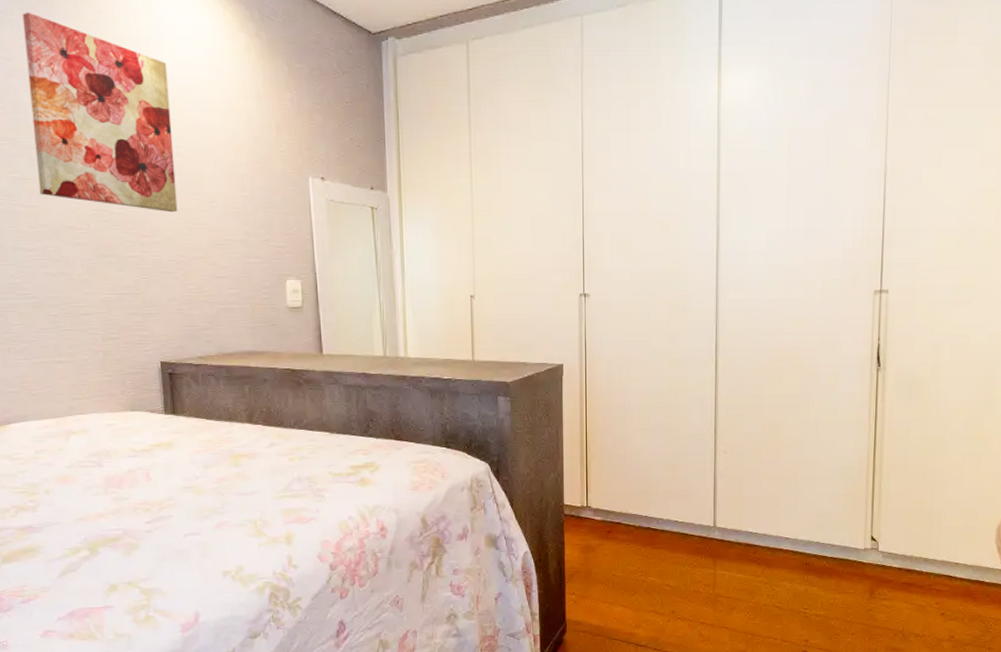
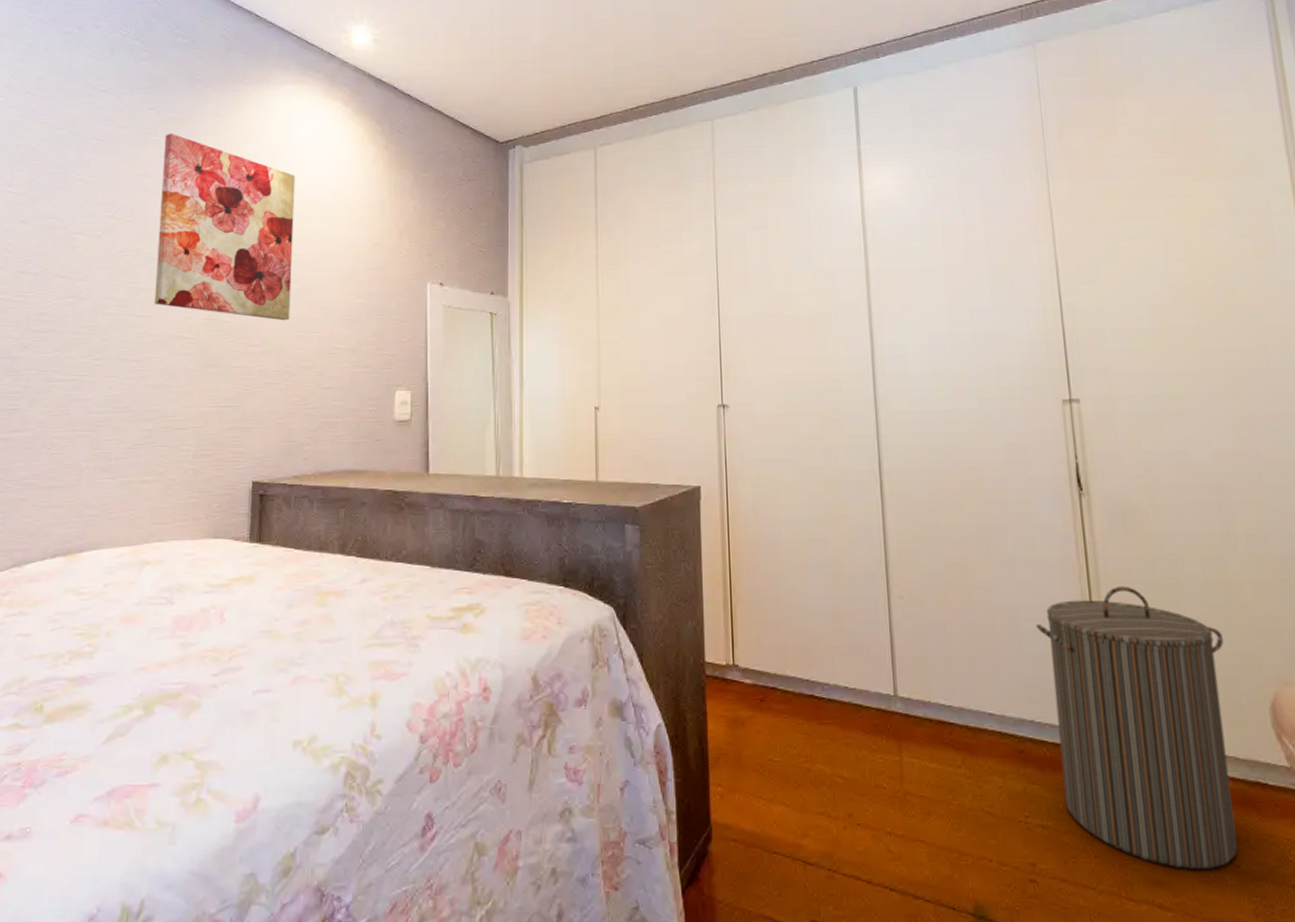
laundry hamper: none [829,441,972,640] -> present [1036,586,1237,869]

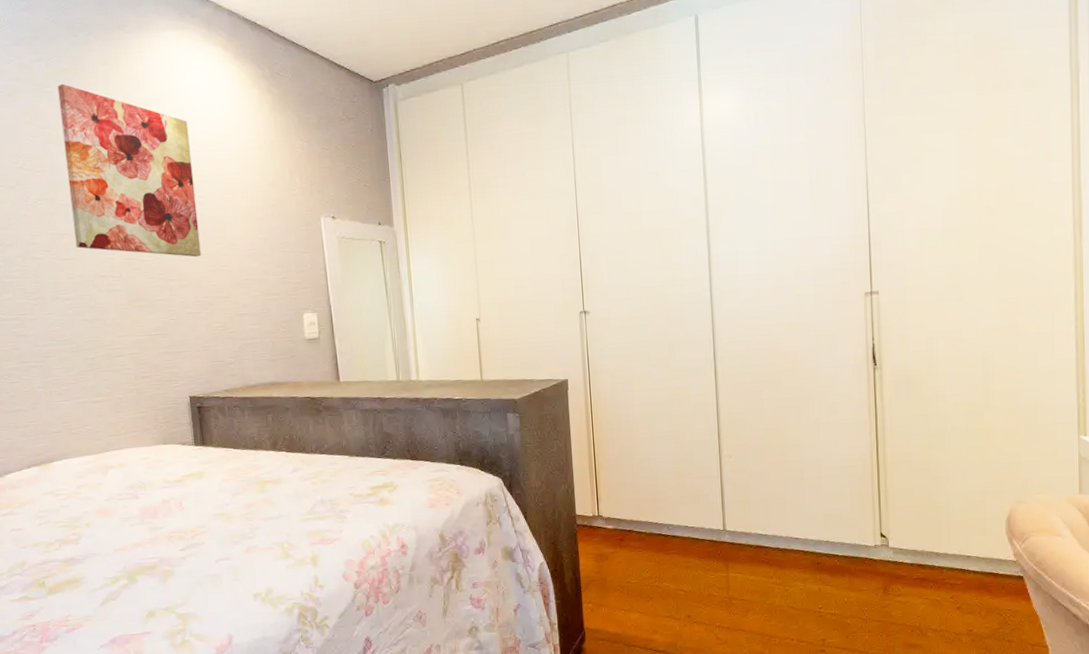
laundry hamper: present [1036,586,1237,869] -> none [834,437,977,635]

